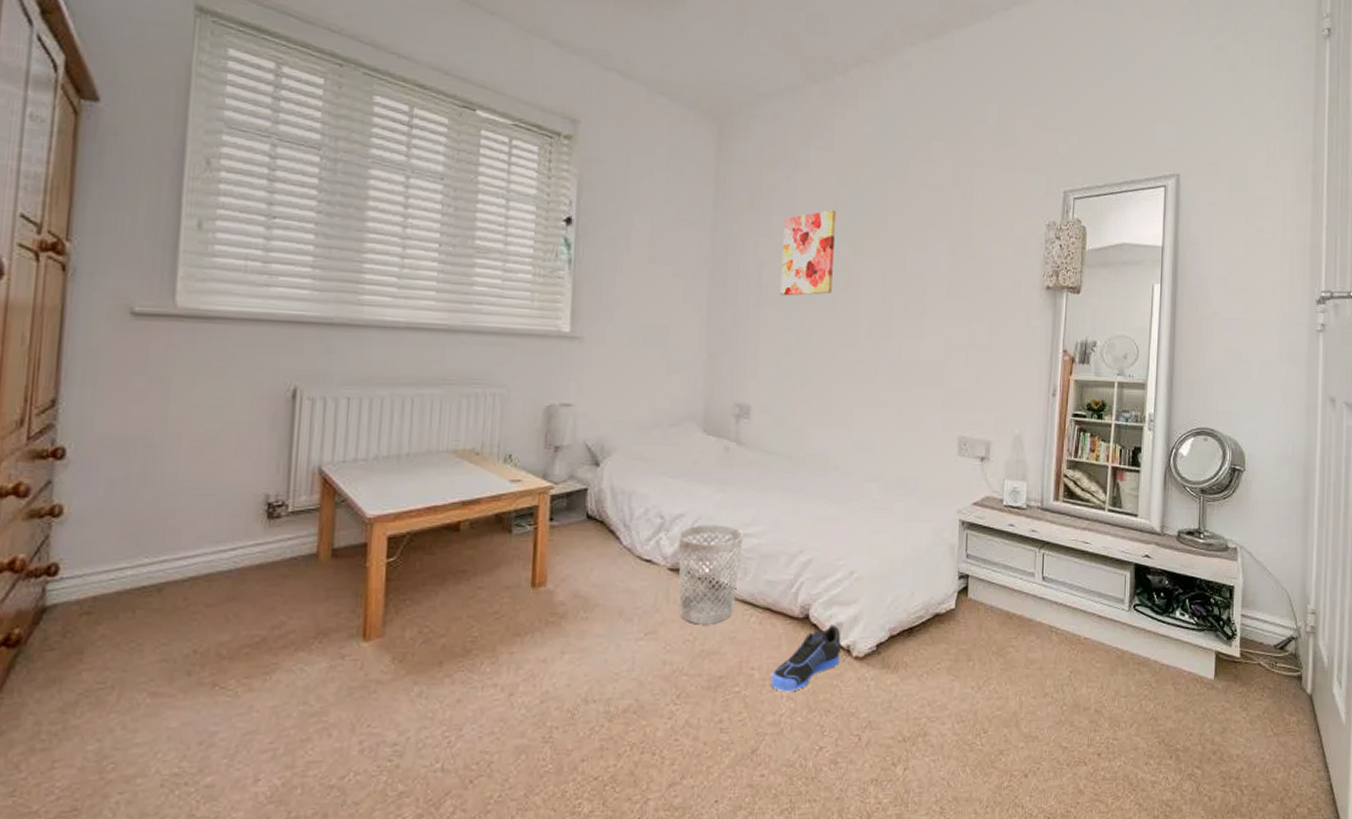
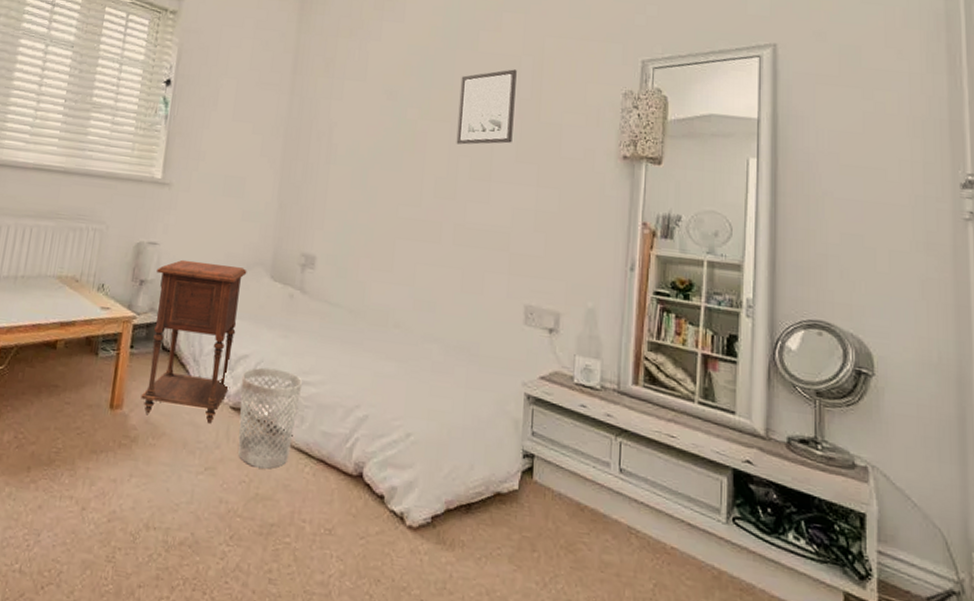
nightstand: none [566,420,677,588] -> present [140,259,247,424]
sneaker: present [770,624,841,692] -> none [321,487,395,553]
wall art: present [781,210,837,296] -> none [349,76,406,155]
wall art: none [890,201,948,281] -> present [456,69,517,145]

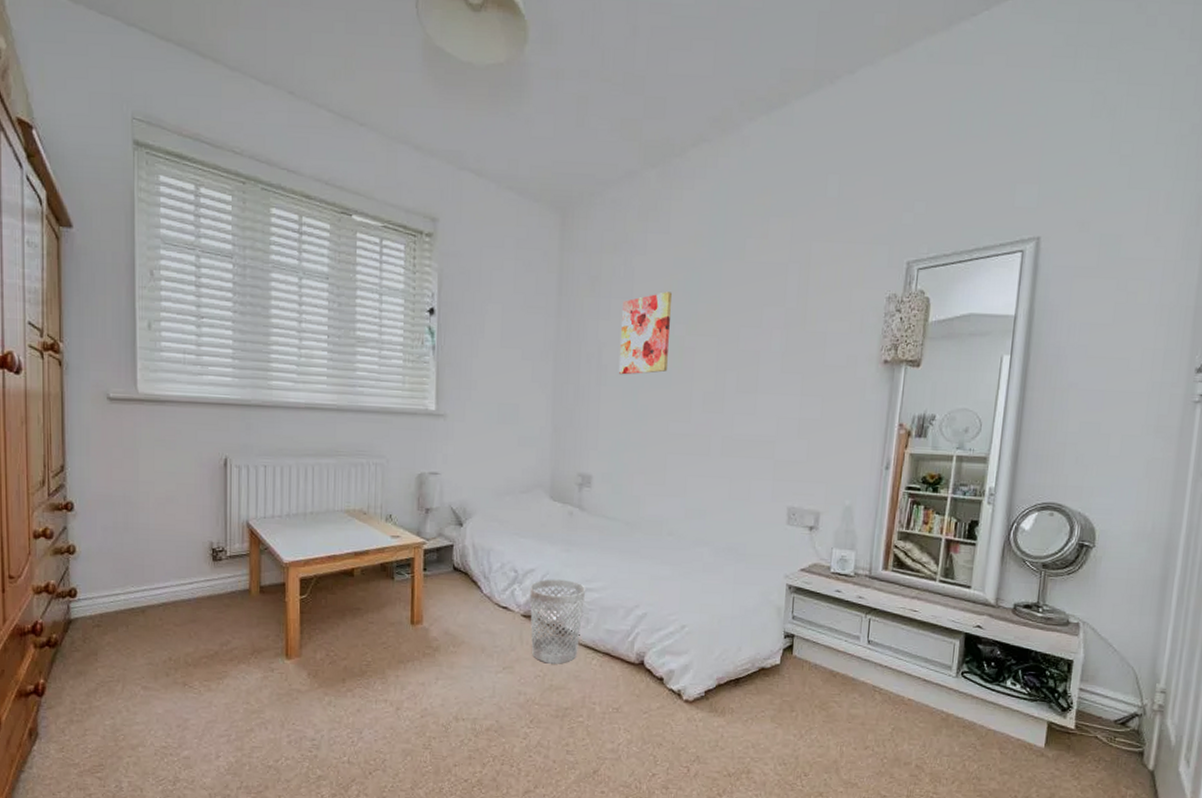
nightstand: present [140,259,247,424] -> none [438,486,528,631]
wall art: none [349,76,406,155] -> present [619,292,673,375]
wall art: present [456,69,517,145] -> none [723,278,783,359]

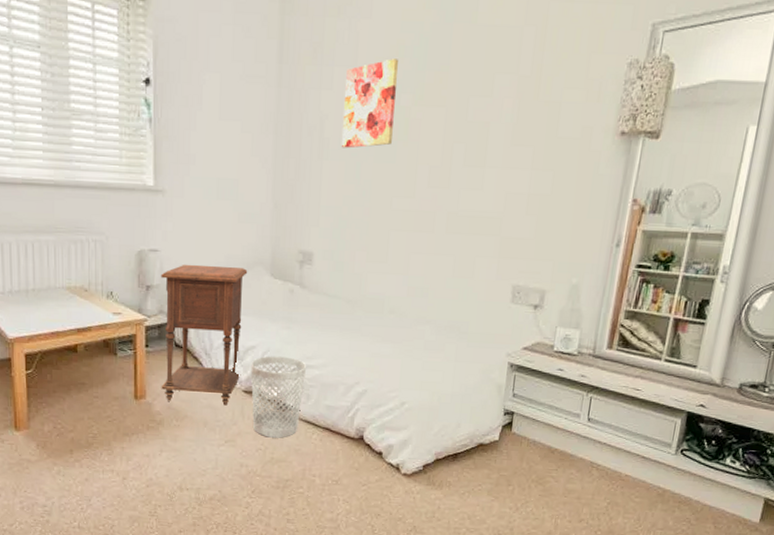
nightstand: none [438,486,528,631] -> present [161,264,248,406]

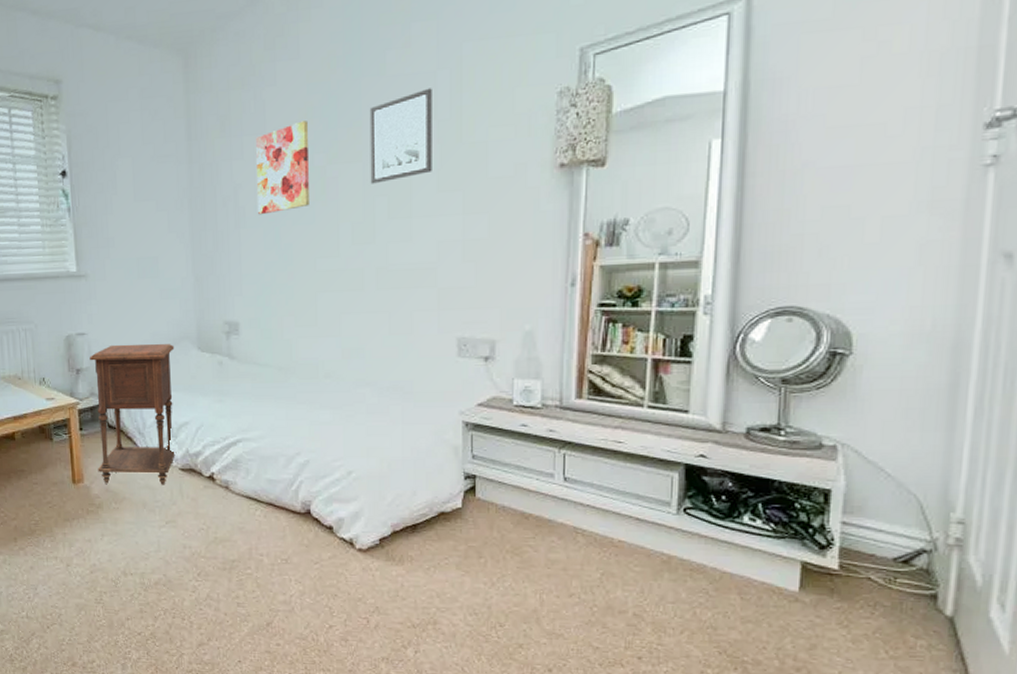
wastebasket: present [251,356,307,438] -> none [185,431,243,516]
wall art: none [451,42,518,130] -> present [369,88,432,184]

